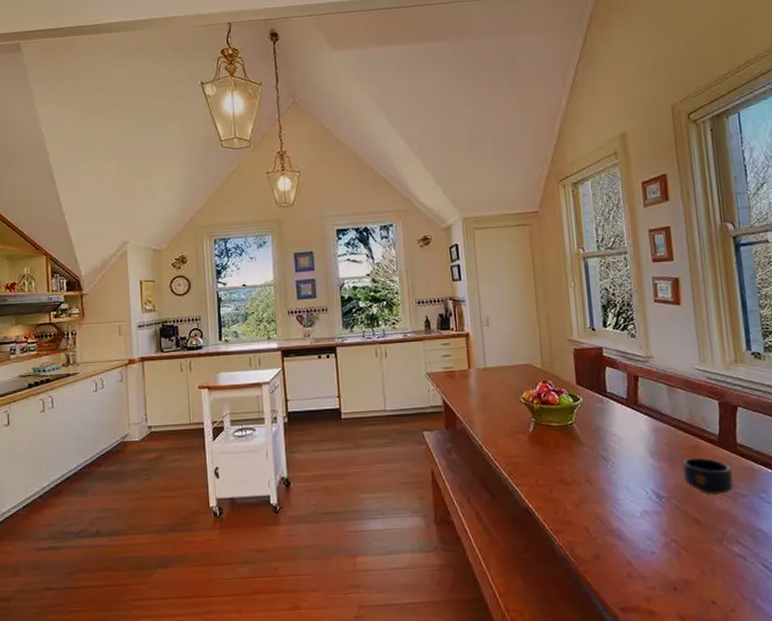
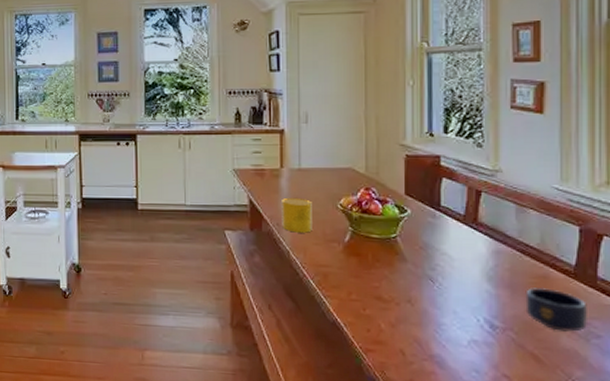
cup: none [472,395,501,428] -> present [282,197,312,233]

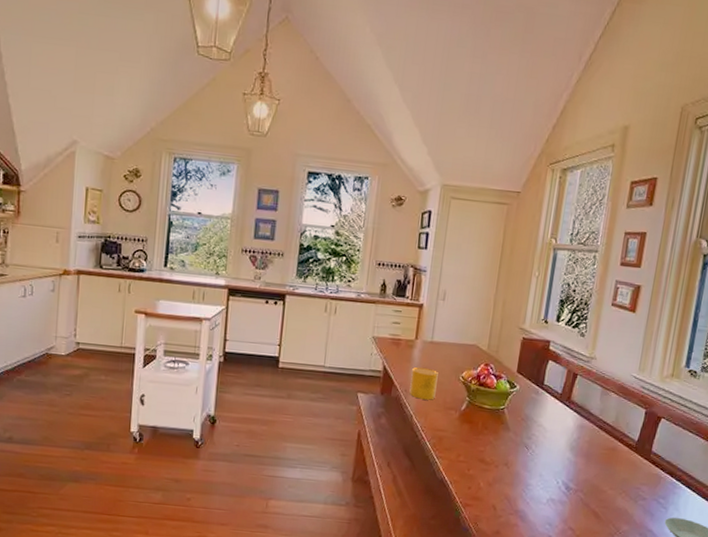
mug: present [525,288,589,332] -> none [595,457,641,495]

